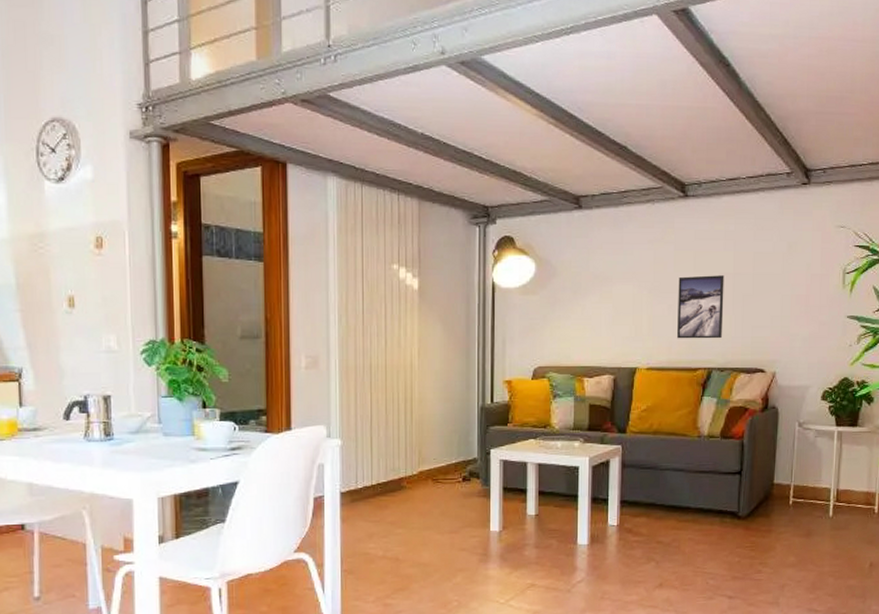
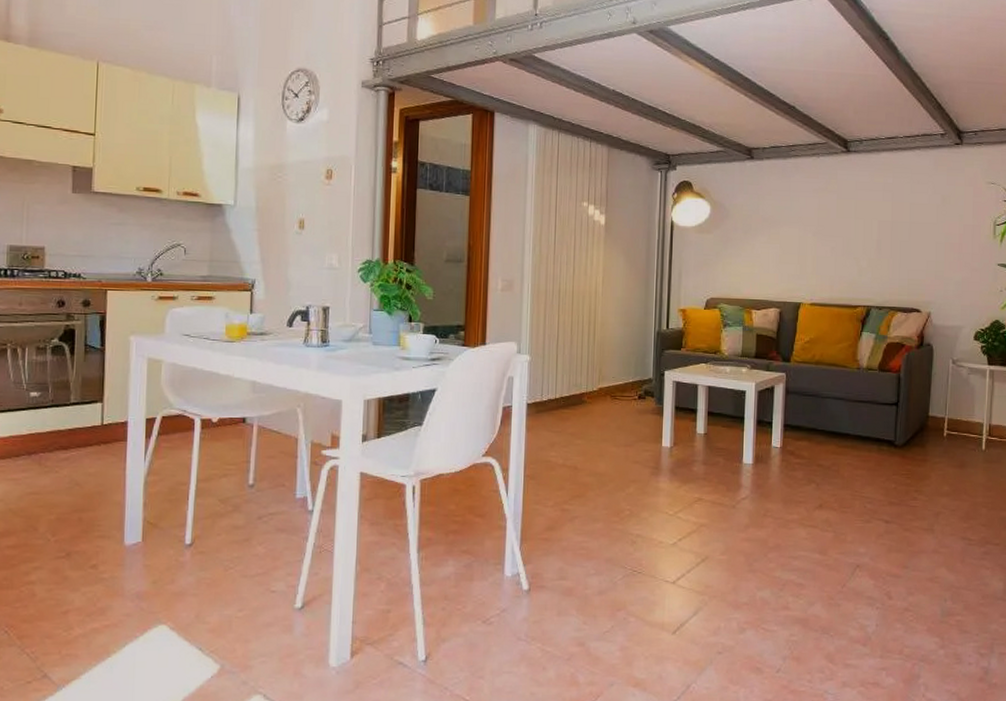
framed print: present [677,275,724,339] -> none [839,222,883,280]

